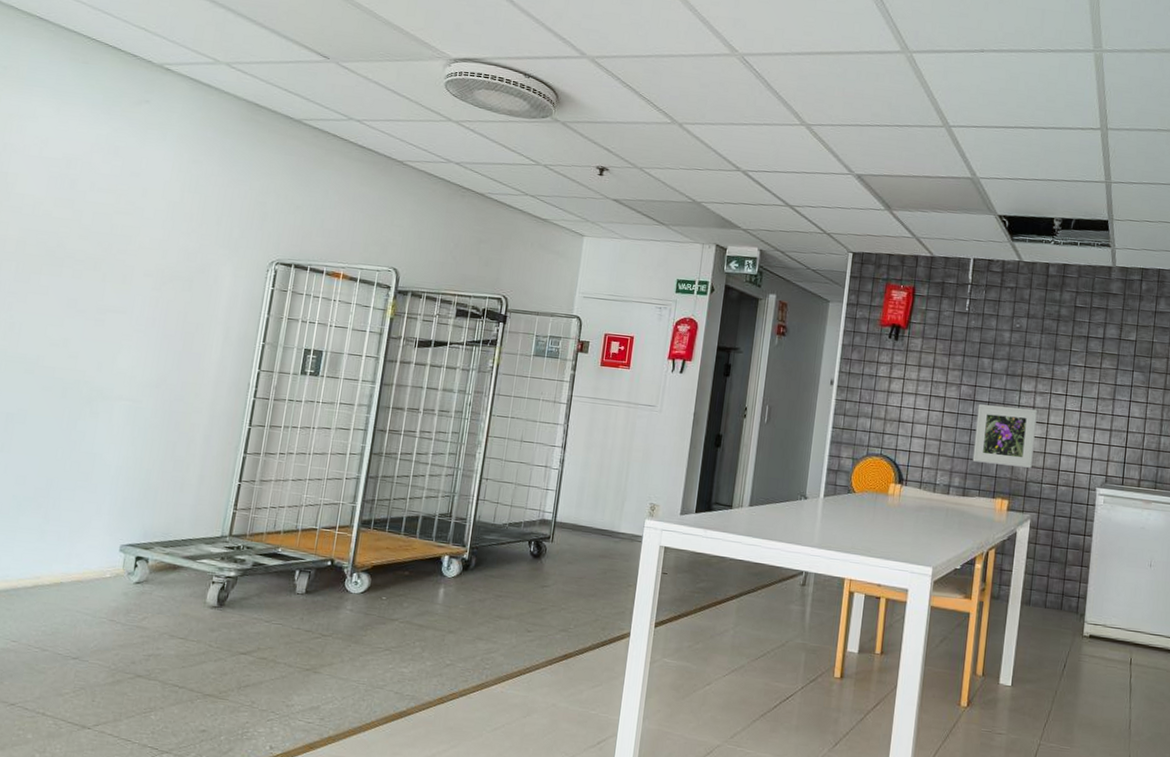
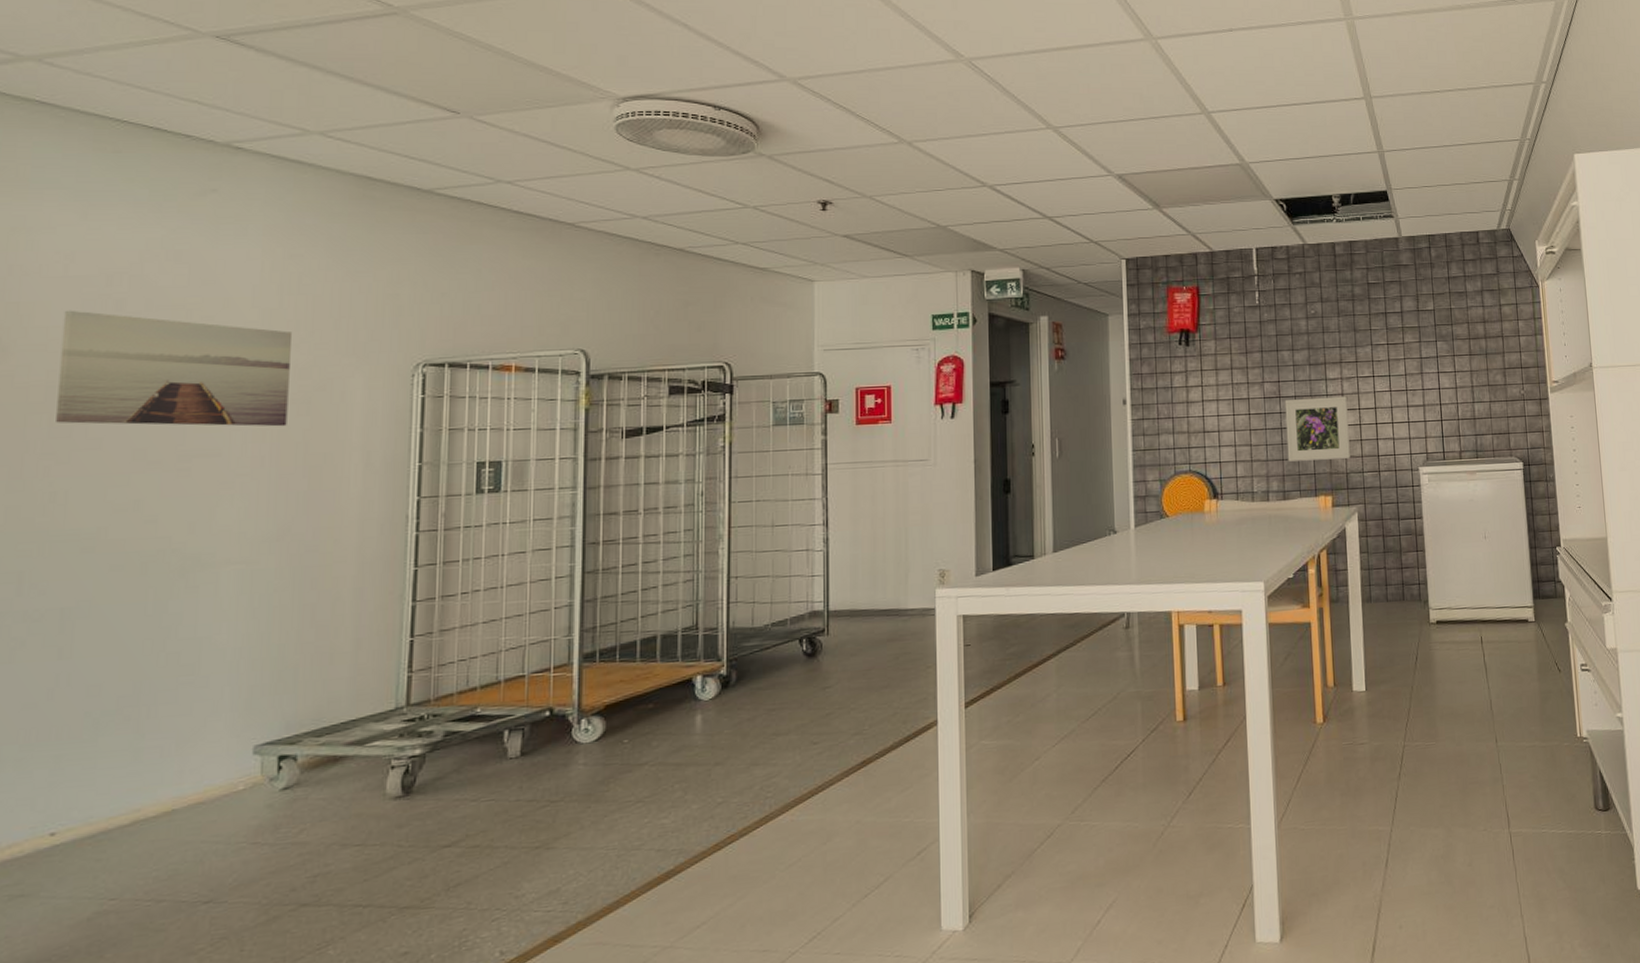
wall art: none [20,183,188,298] -> present [56,310,293,427]

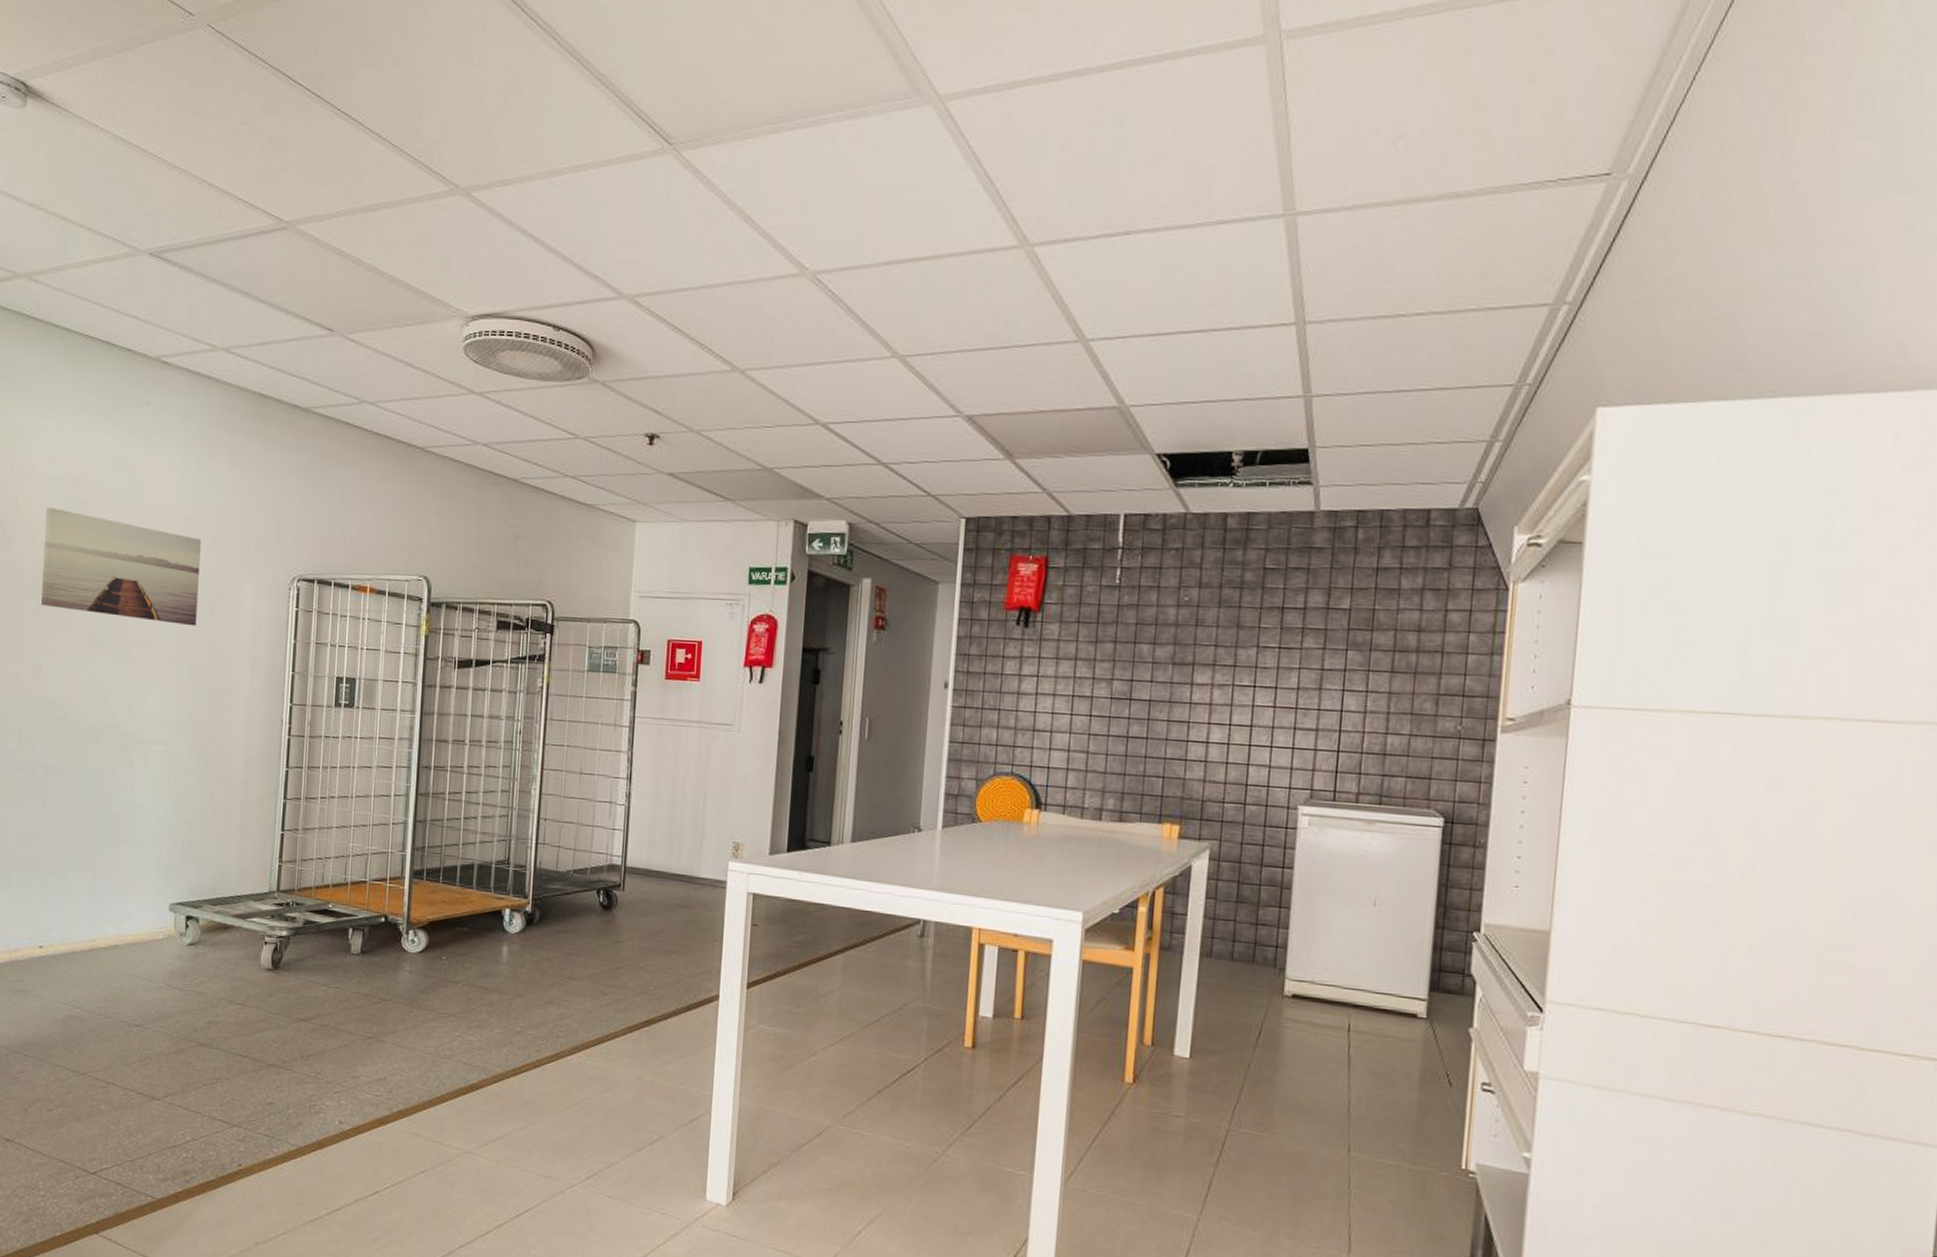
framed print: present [1284,396,1350,462] -> none [1130,704,1216,783]

